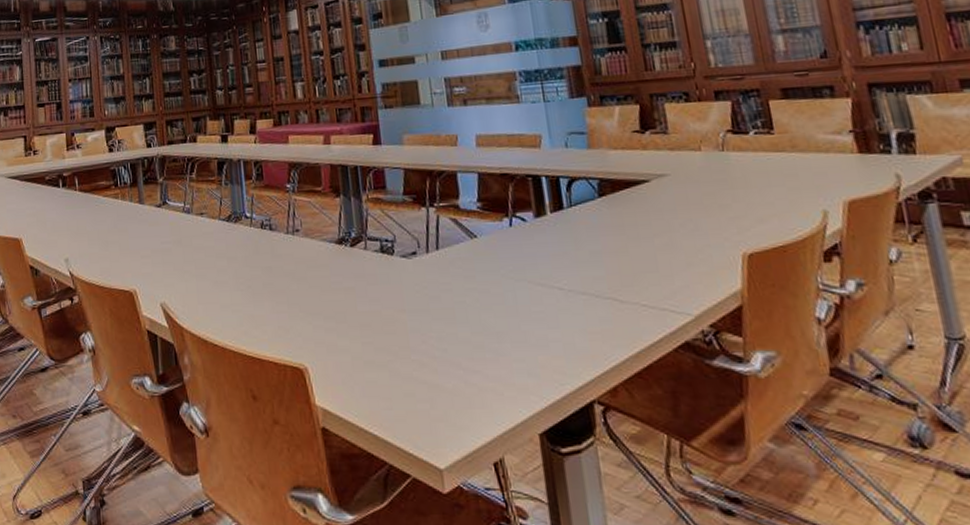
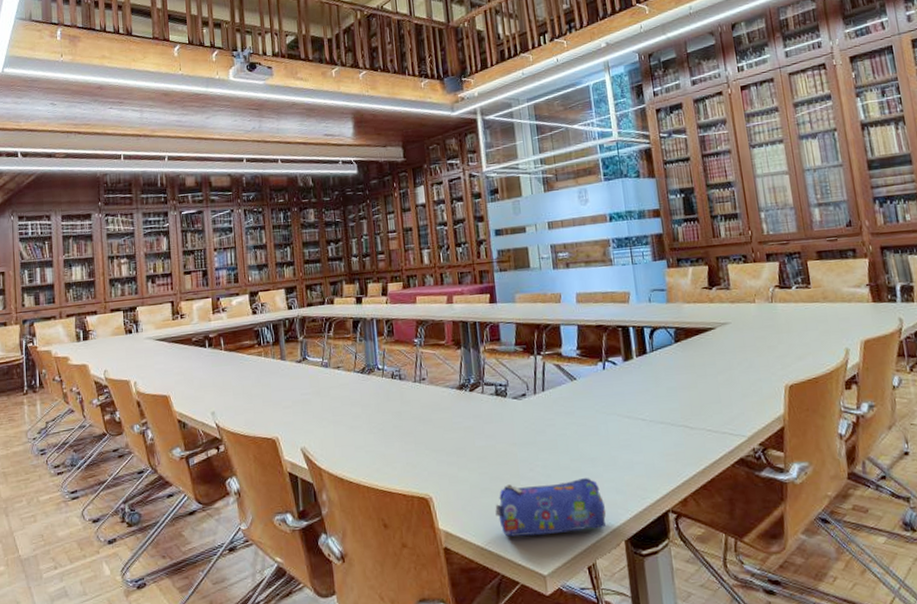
pencil case: none [381,355,516,421] -> present [495,478,607,537]

